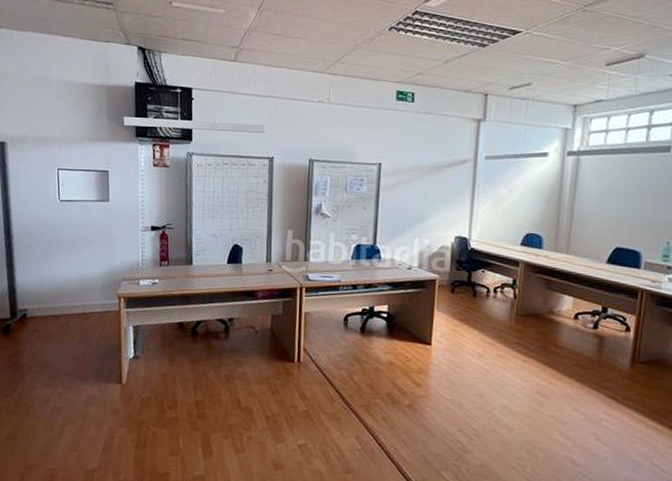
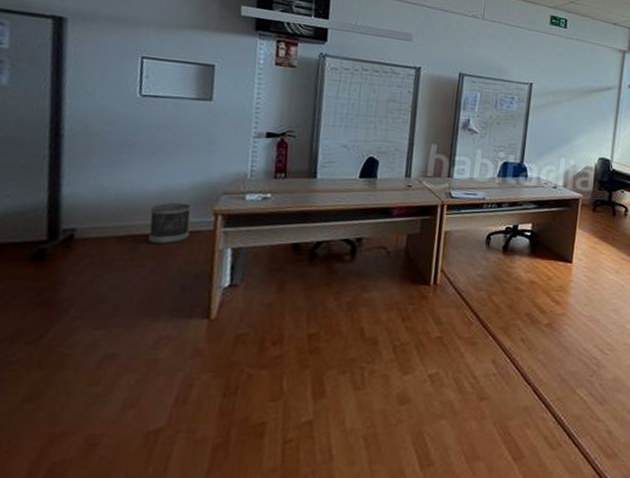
wastebasket: none [73,288,102,322] -> present [148,202,192,245]

